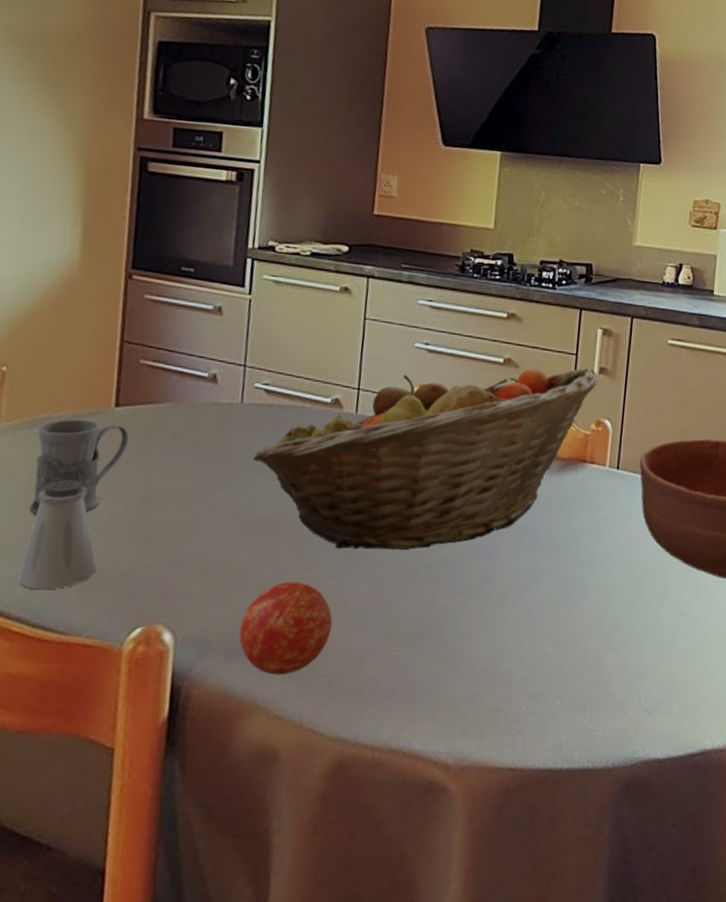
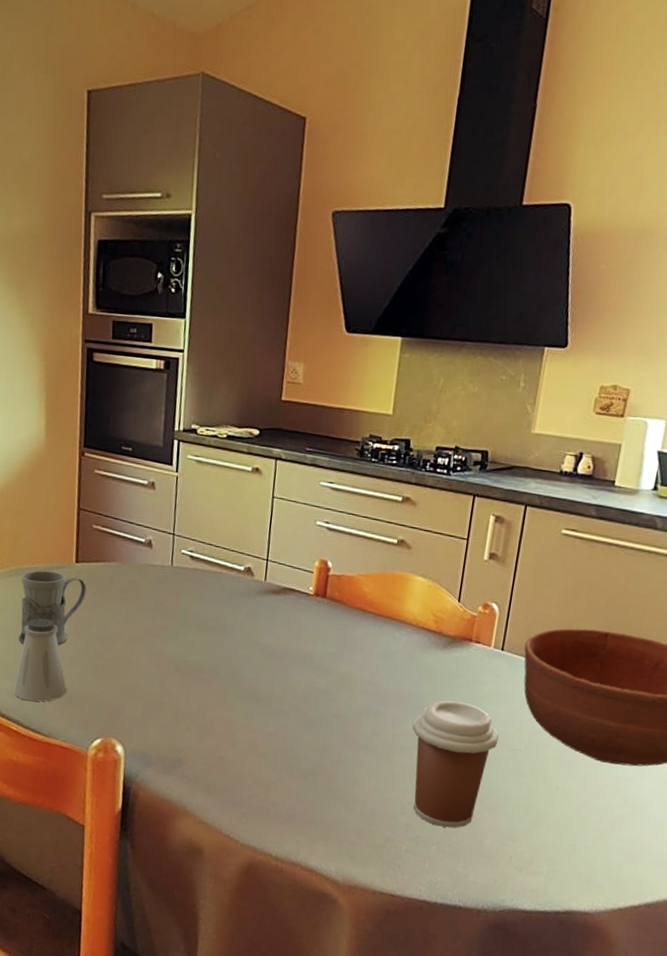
apple: present [239,581,333,675] -> none [173,717,245,791]
fruit basket: present [253,368,599,551] -> none [181,549,489,703]
coffee cup: none [528,529,619,676] -> present [412,700,499,828]

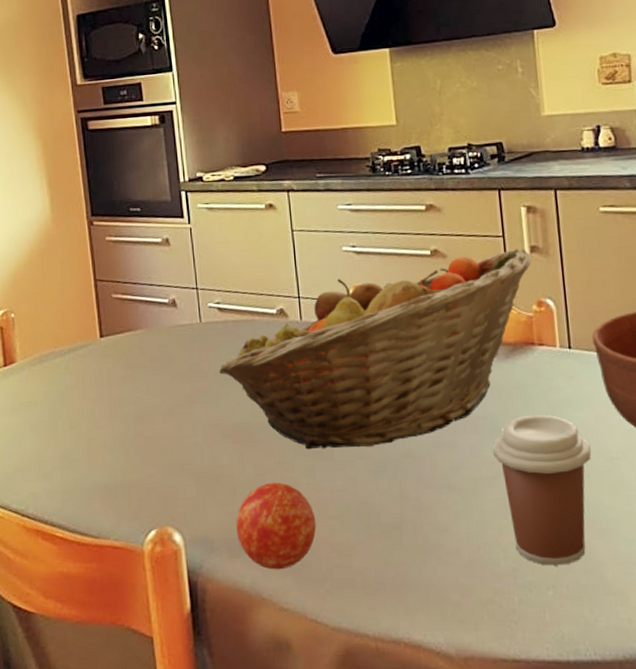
saltshaker: present [13,618,67,702] -> none [53,404,112,500]
mug: present [18,570,86,645] -> none [46,351,116,436]
apple: none [173,717,245,791] -> present [236,482,317,570]
fruit basket: none [181,549,489,703] -> present [219,248,532,450]

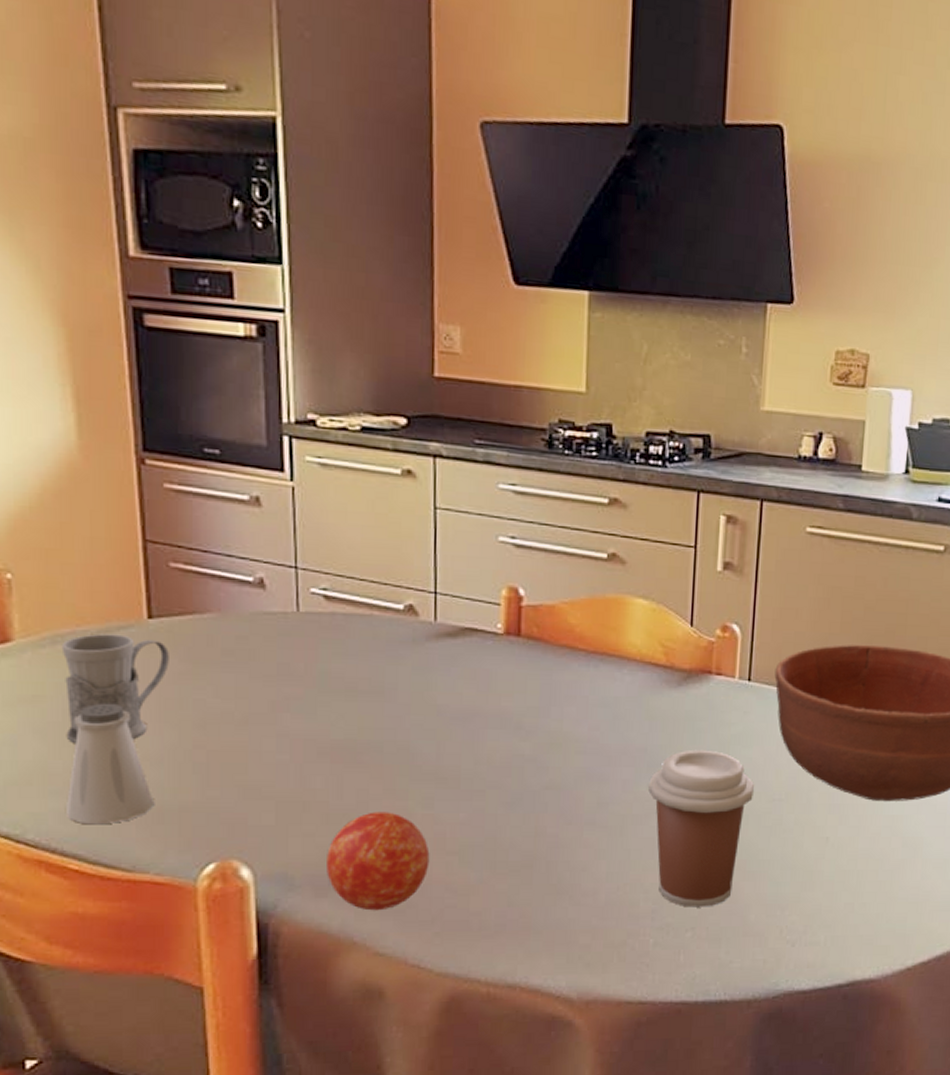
mug: none [46,351,116,436] -> present [61,633,169,743]
saltshaker: none [53,404,112,500] -> present [66,703,155,825]
fruit basket: present [219,248,532,450] -> none [319,563,723,776]

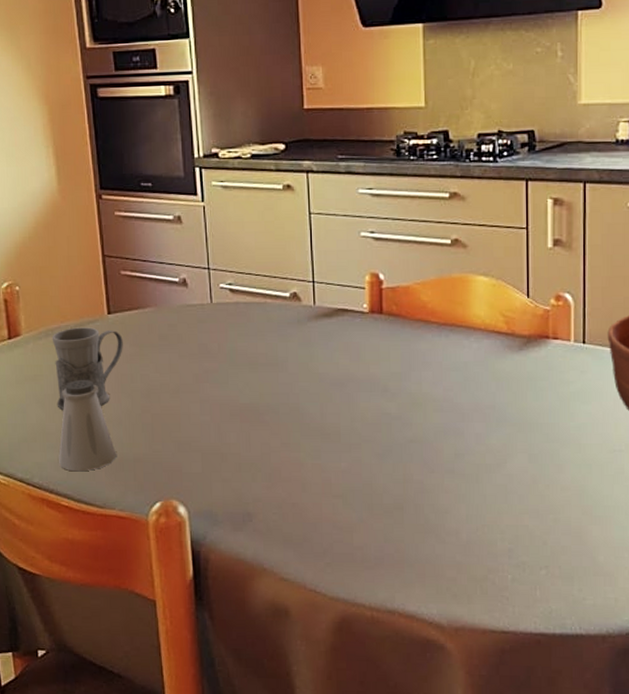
apple: present [327,812,430,911] -> none [241,462,320,543]
coffee cup: present [648,749,754,908] -> none [499,406,595,548]

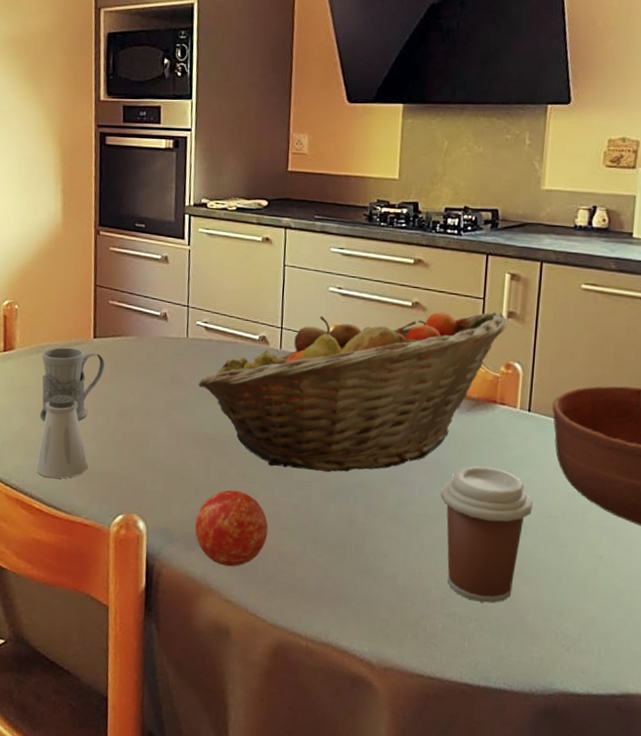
fruit basket: none [229,242,554,432] -> present [199,311,508,473]
apple: none [241,462,320,543] -> present [195,489,268,567]
coffee cup: none [499,406,595,548] -> present [441,466,533,603]

